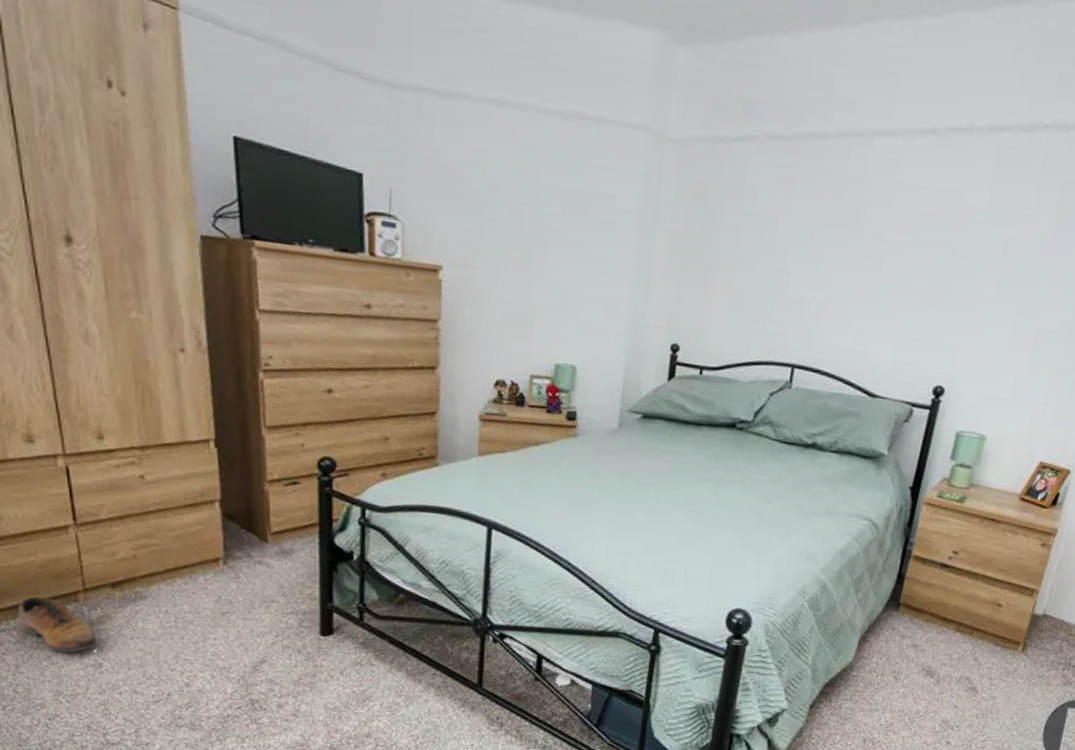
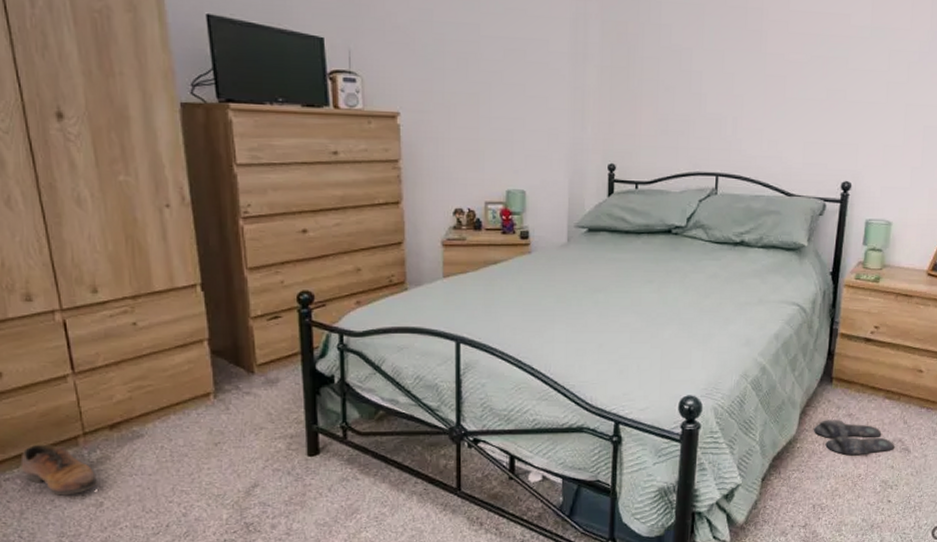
slippers: none [873,648,962,691] -> present [814,419,895,456]

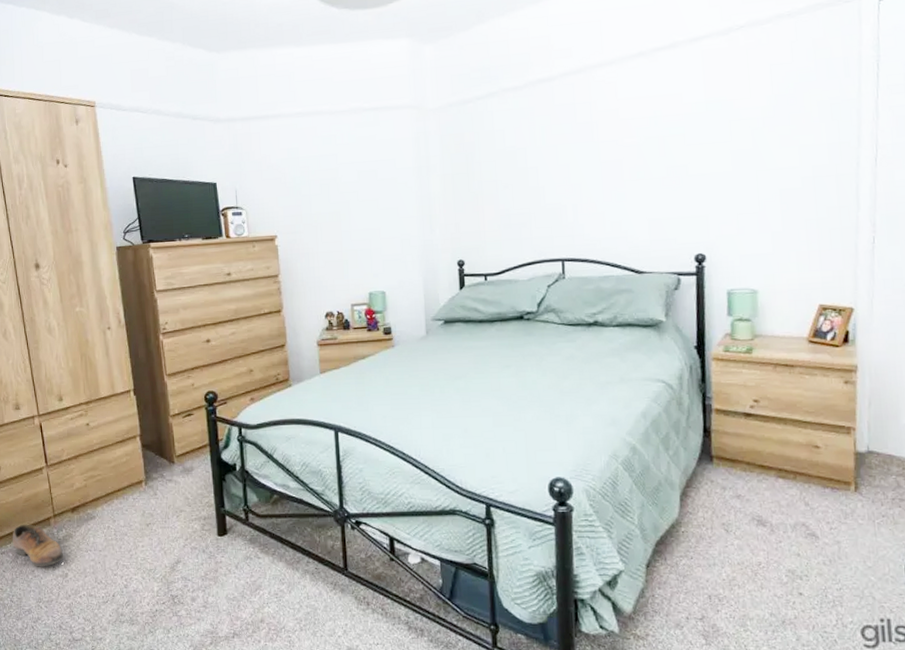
slippers: present [814,419,895,456] -> none [699,501,798,541]

